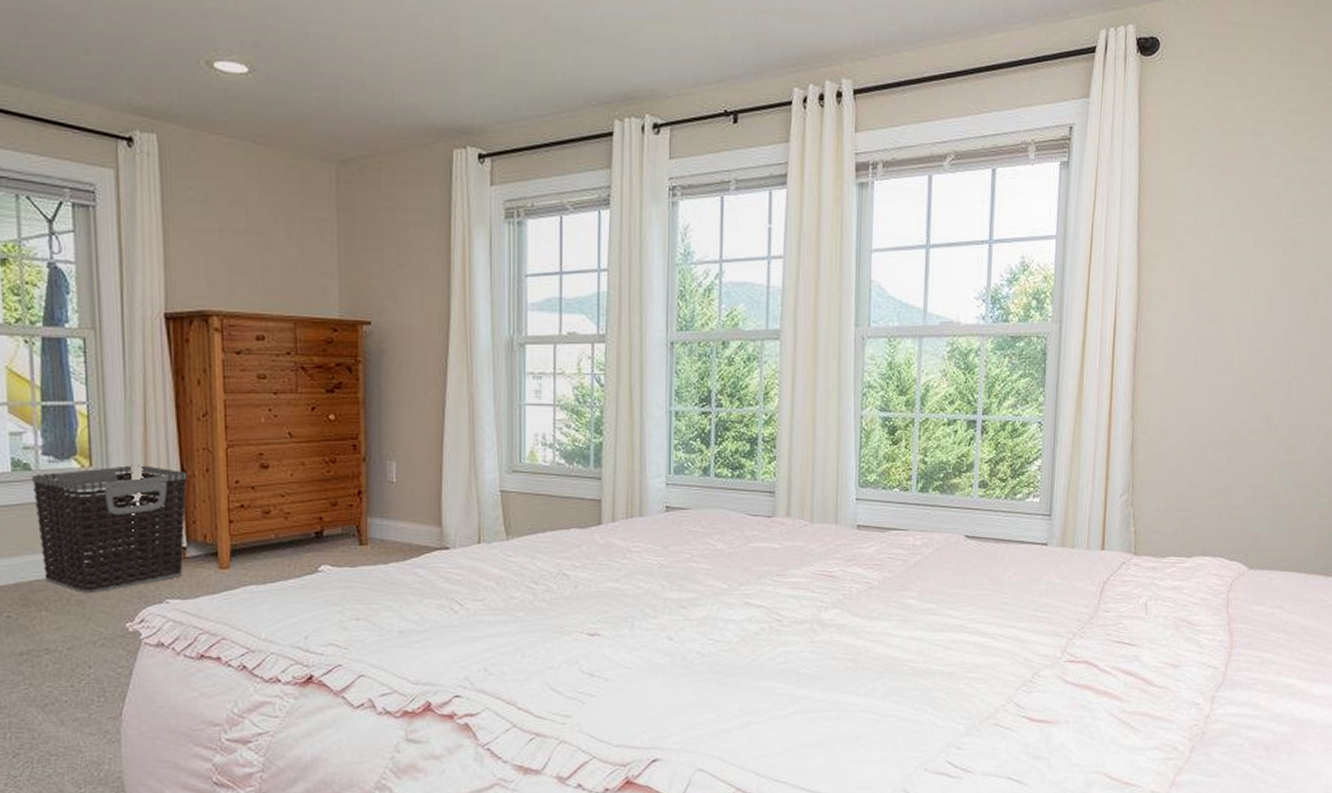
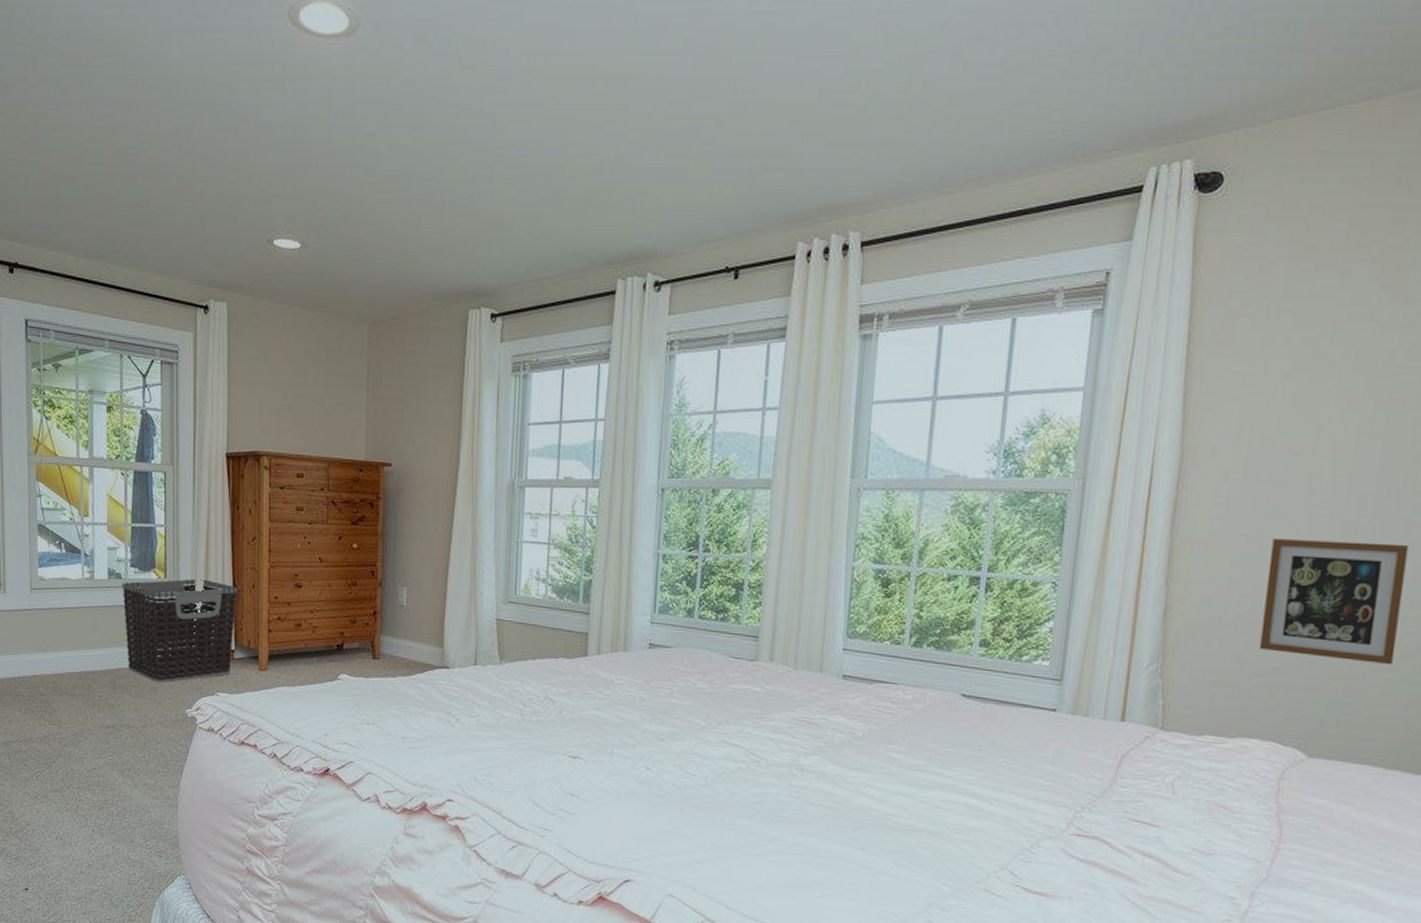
picture frame: none [1207,373,1314,482] -> present [1258,539,1409,665]

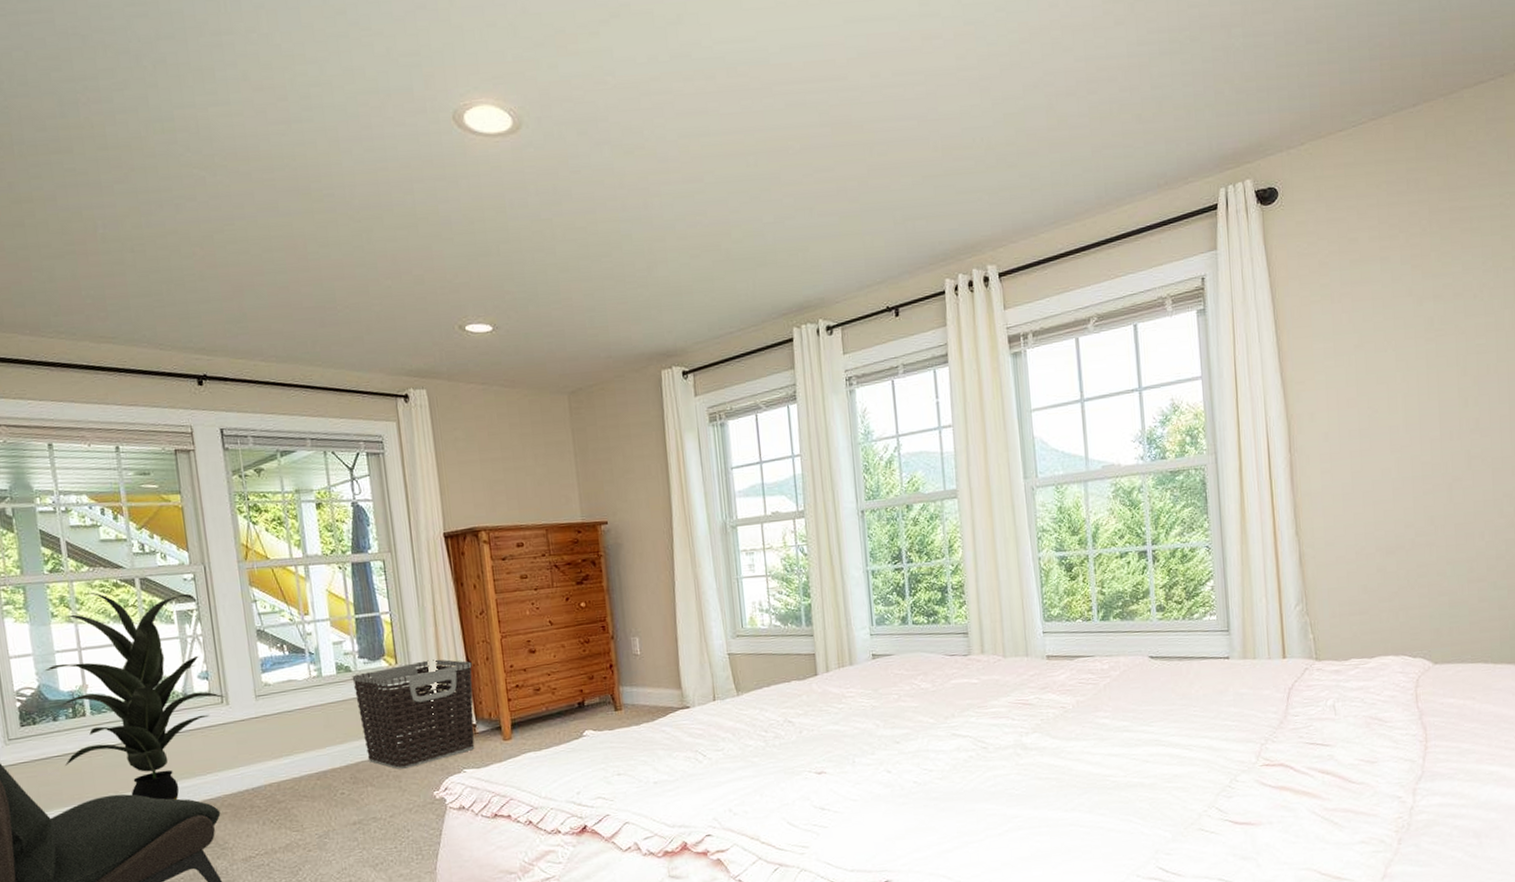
picture frame: present [1258,539,1409,665] -> none [1372,474,1482,579]

